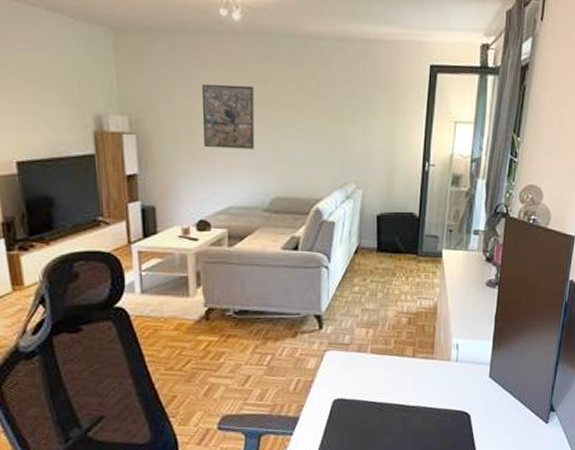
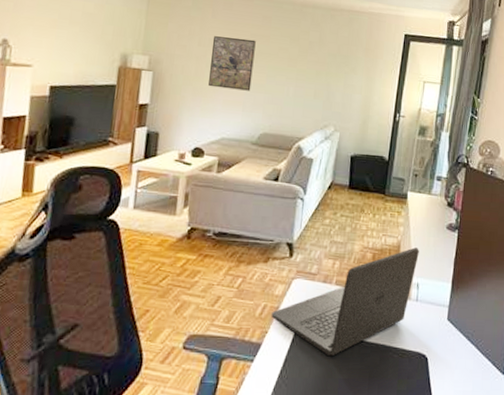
laptop: none [306,308,457,422] -> present [271,247,419,355]

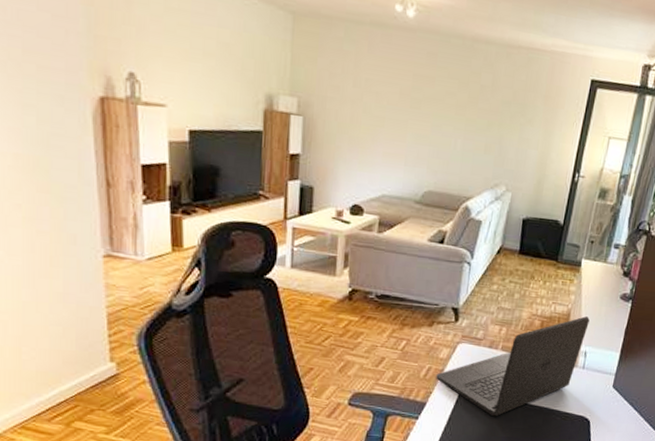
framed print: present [208,36,256,91] -> none [366,75,419,143]

